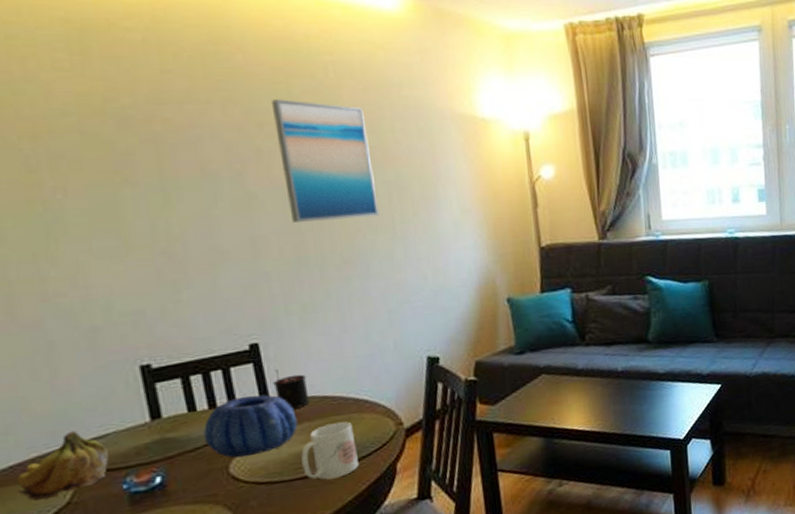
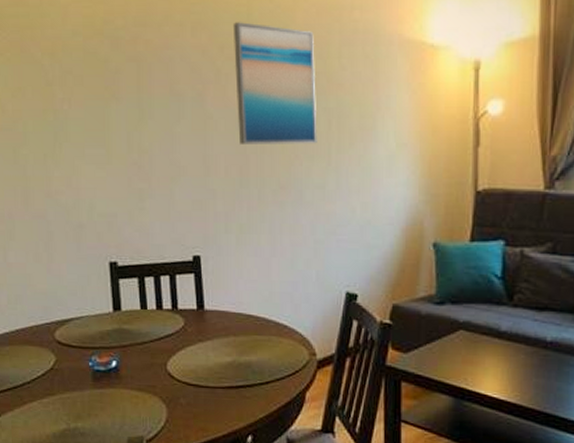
fruit: present [16,430,109,501] -> none [20,309,81,363]
decorative bowl: present [203,394,298,458] -> none [150,303,225,358]
candle: present [273,369,310,409] -> none [208,283,237,322]
mug: present [301,422,359,480] -> none [225,342,272,394]

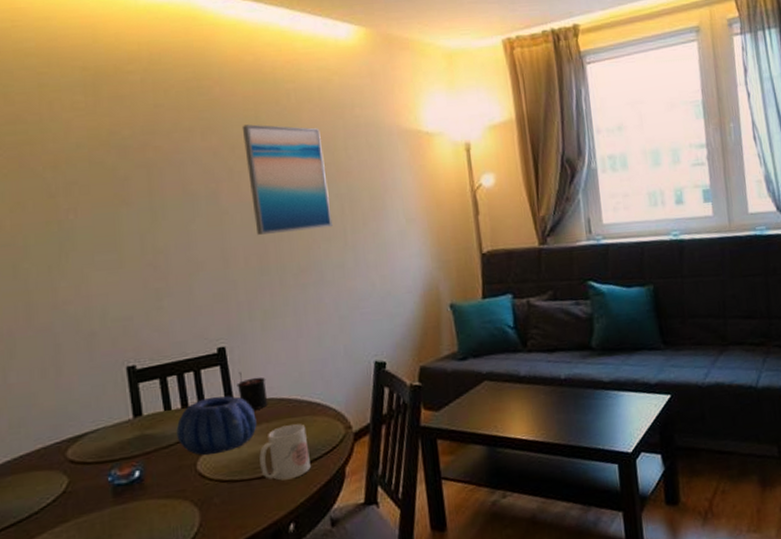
decorative bowl: none [150,303,225,358] -> present [176,396,257,455]
candle: none [208,283,237,322] -> present [237,372,268,410]
mug: none [225,342,272,394] -> present [259,424,311,481]

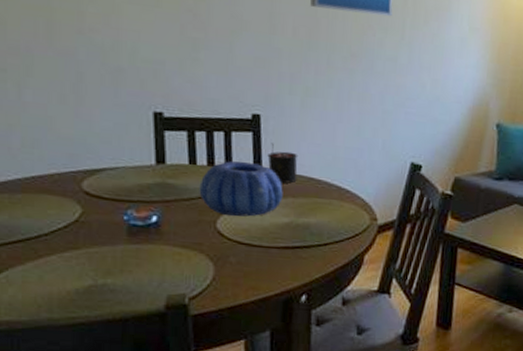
mug: present [259,424,311,481] -> none [280,204,332,255]

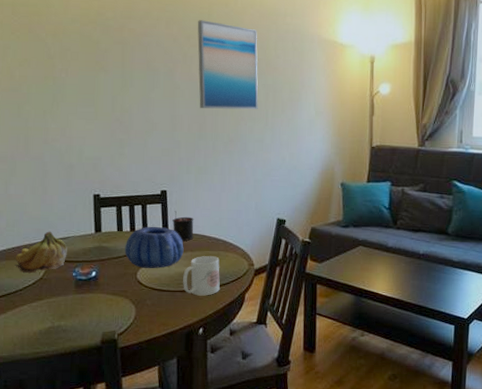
fruit: none [36,157,115,214] -> present [15,231,67,274]
mug: none [280,204,332,255] -> present [183,256,220,296]

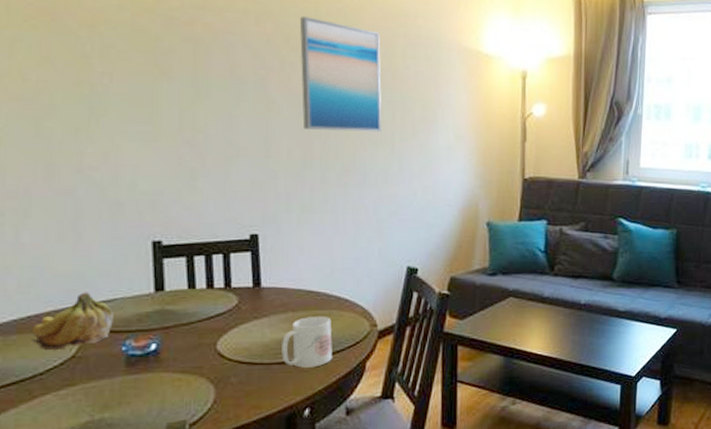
decorative bowl: present [124,226,184,269] -> none [199,281,283,337]
candle: present [172,211,194,241] -> none [266,260,297,298]

